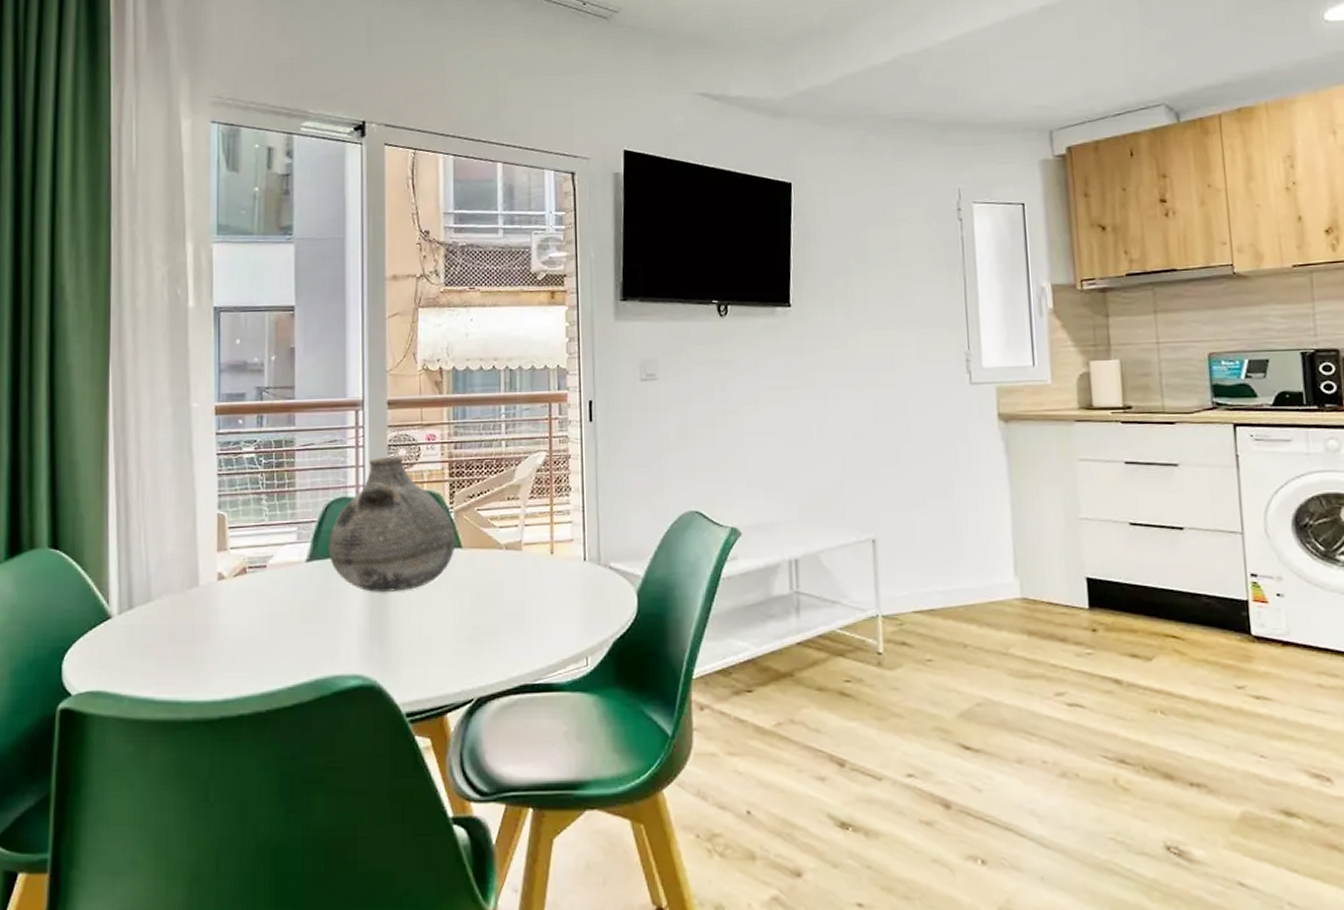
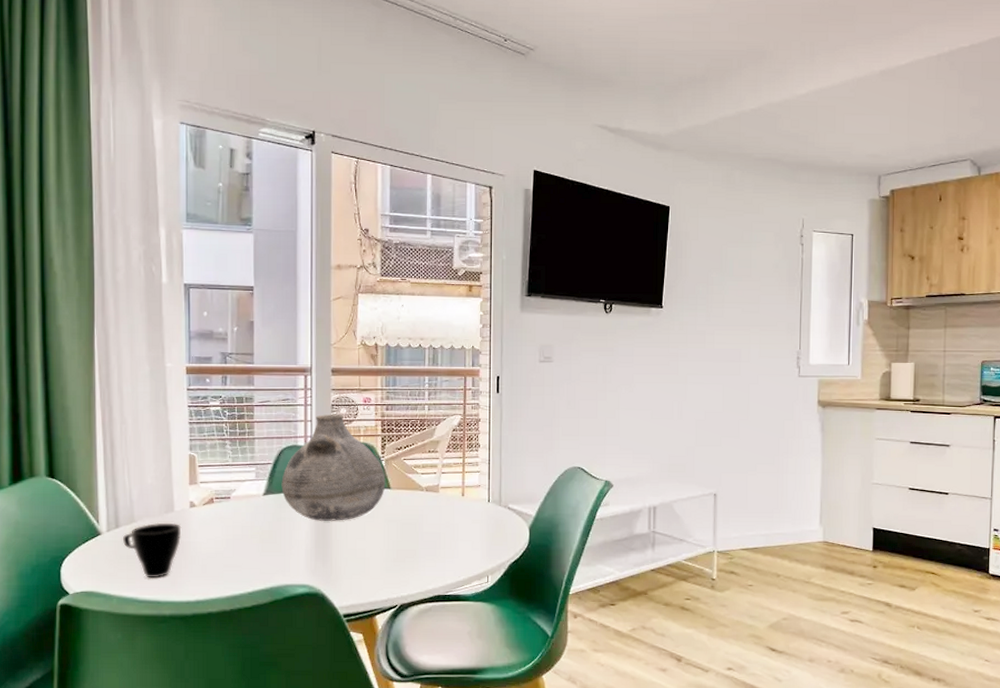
cup: none [137,600,208,672] -> present [123,522,182,578]

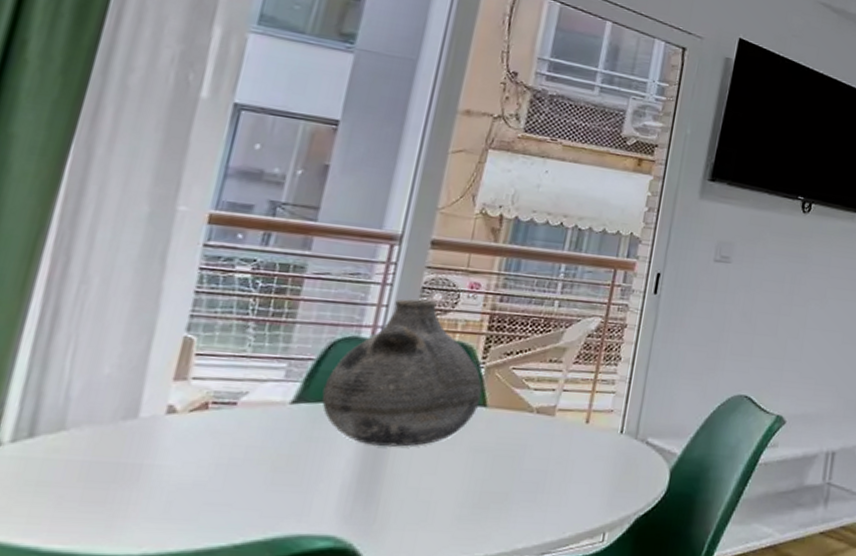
cup: present [123,522,182,578] -> none [35,433,145,518]

